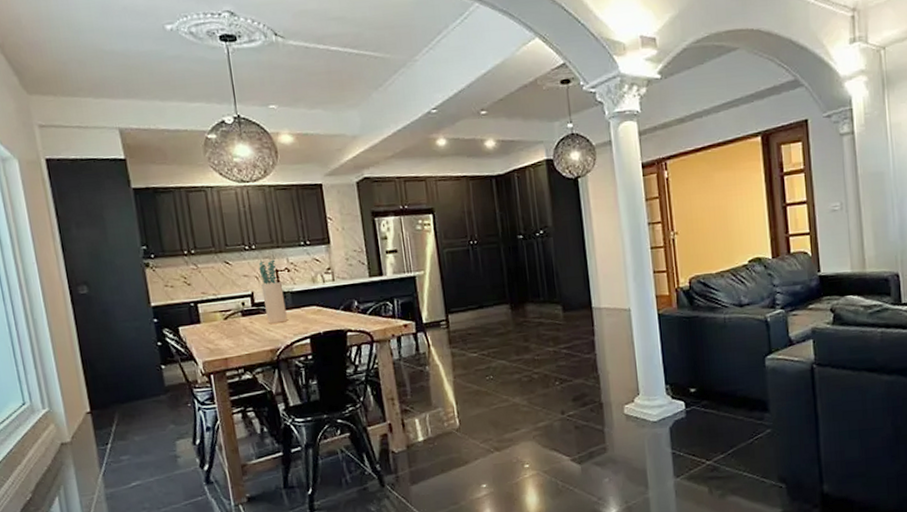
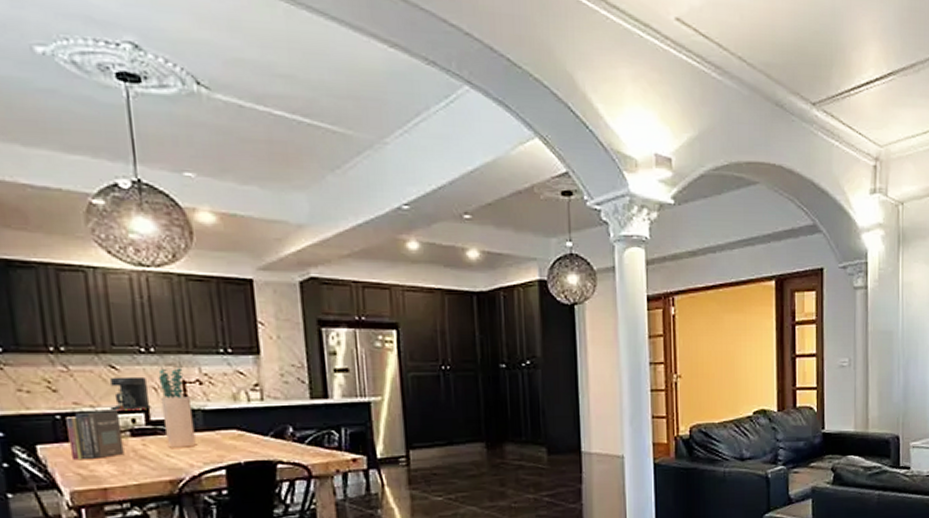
books: none [197,297,238,338] -> present [66,411,125,461]
coffee maker: none [226,268,255,297] -> present [110,376,151,411]

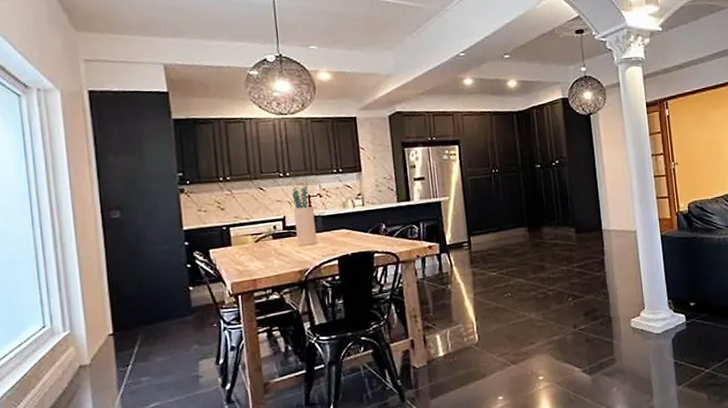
books: present [66,411,125,461] -> none [230,221,268,260]
coffee maker: present [110,376,151,411] -> none [259,194,286,221]

